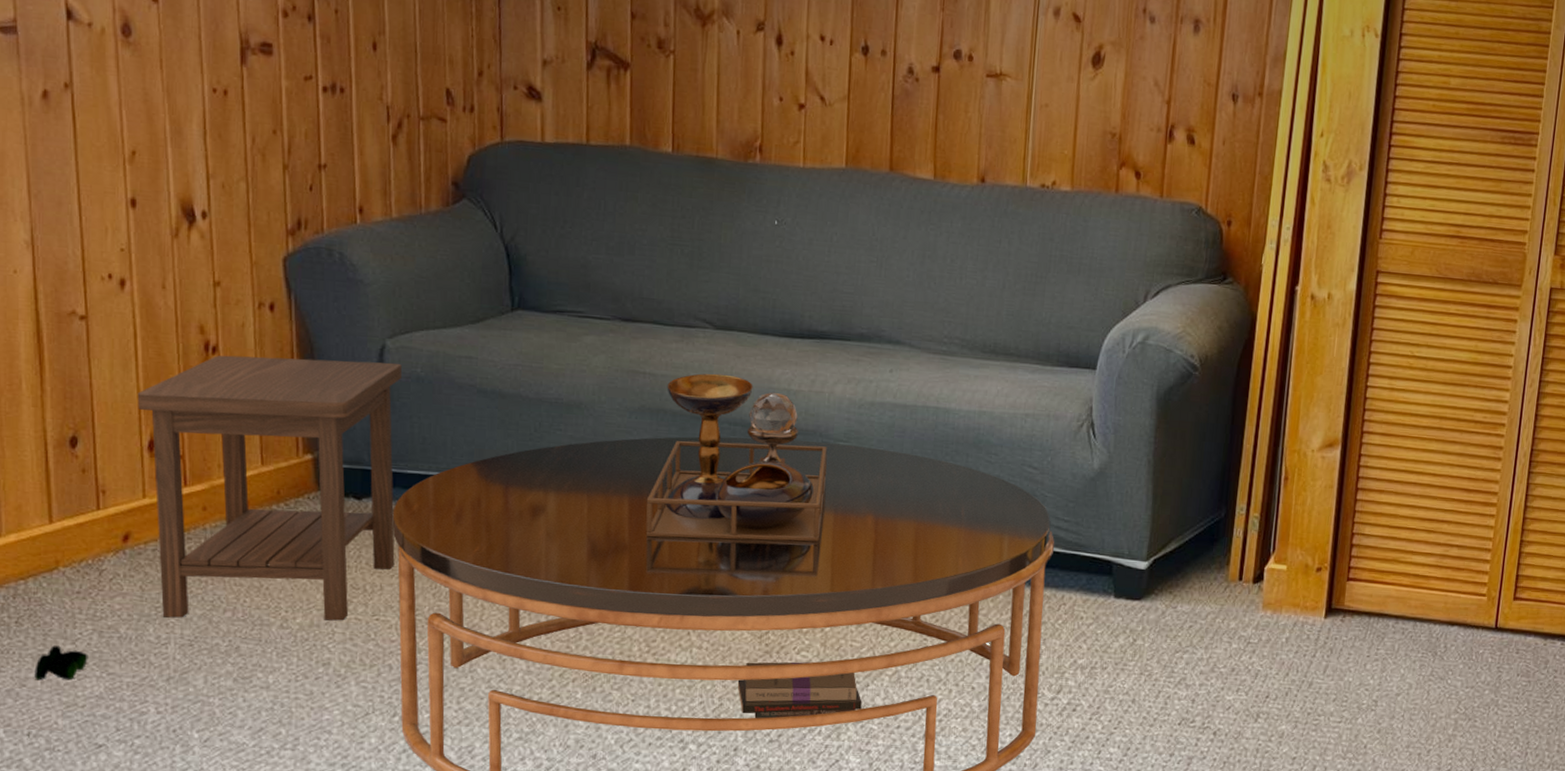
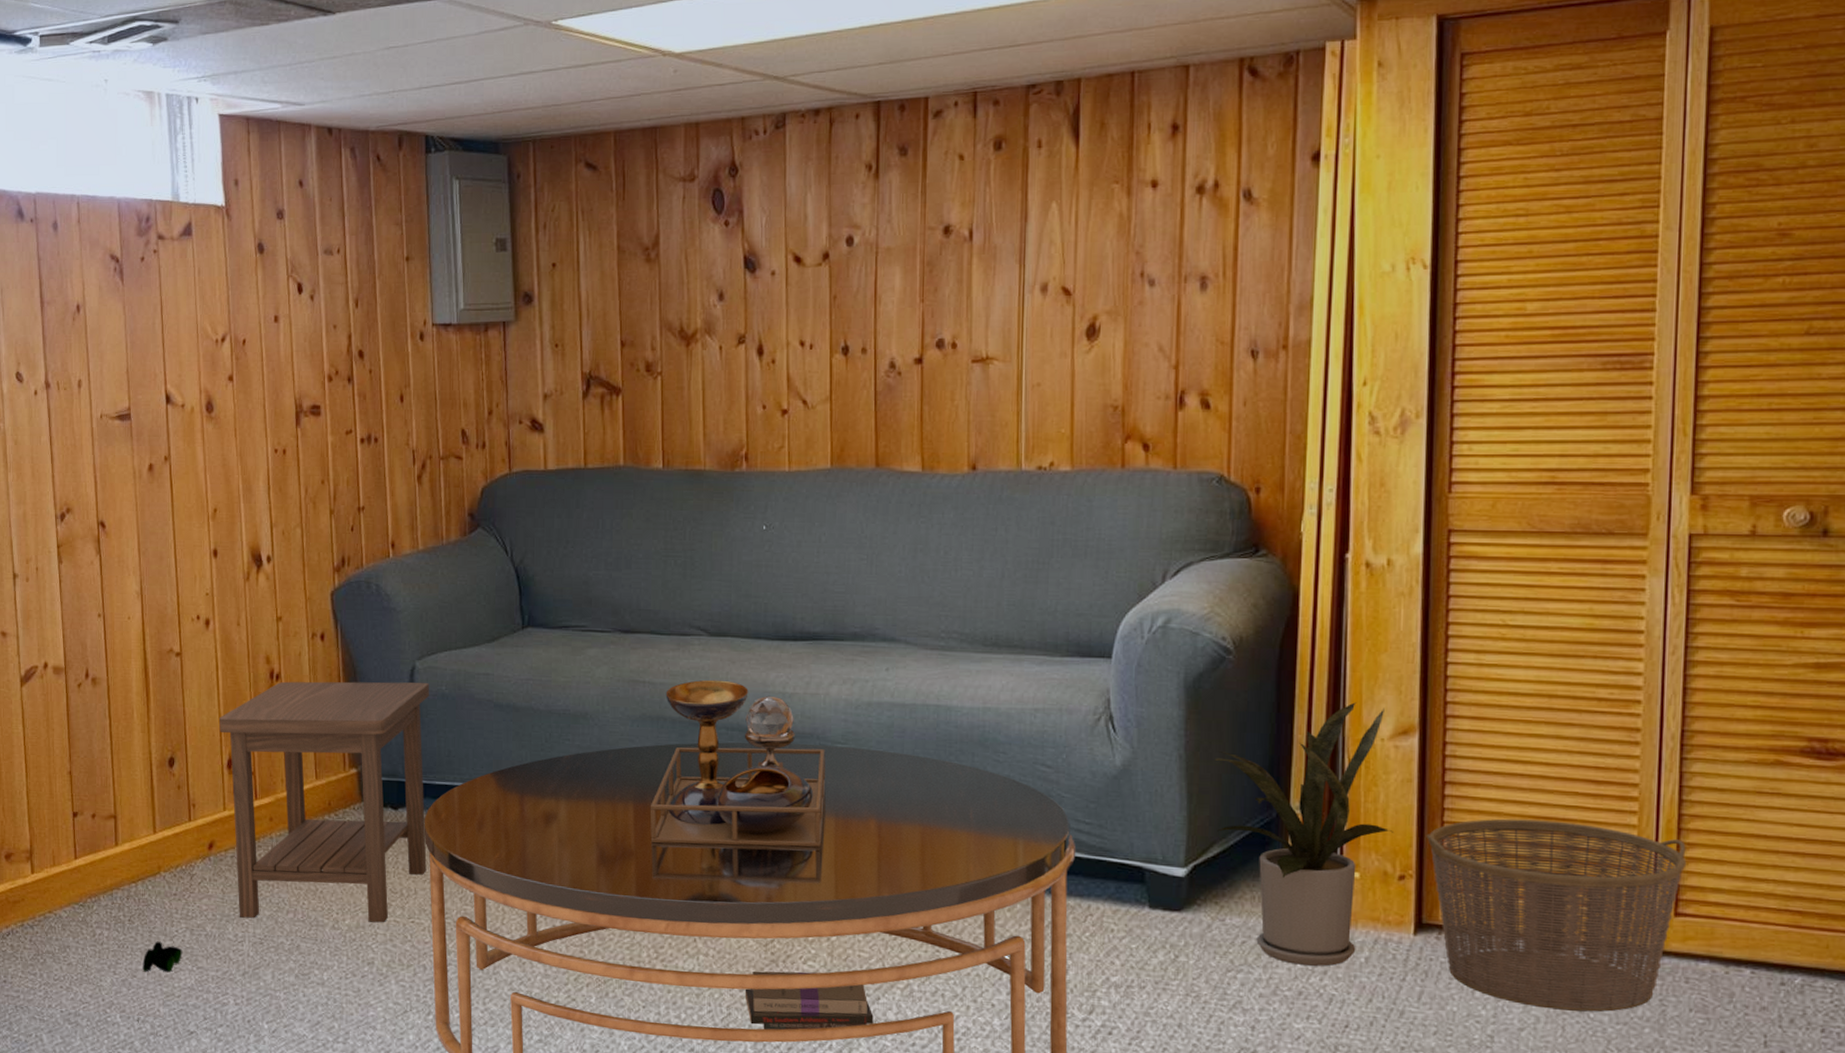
house plant: none [1175,417,1316,646] -> present [1214,702,1395,967]
basket: none [1340,520,1526,679] -> present [1426,818,1687,1012]

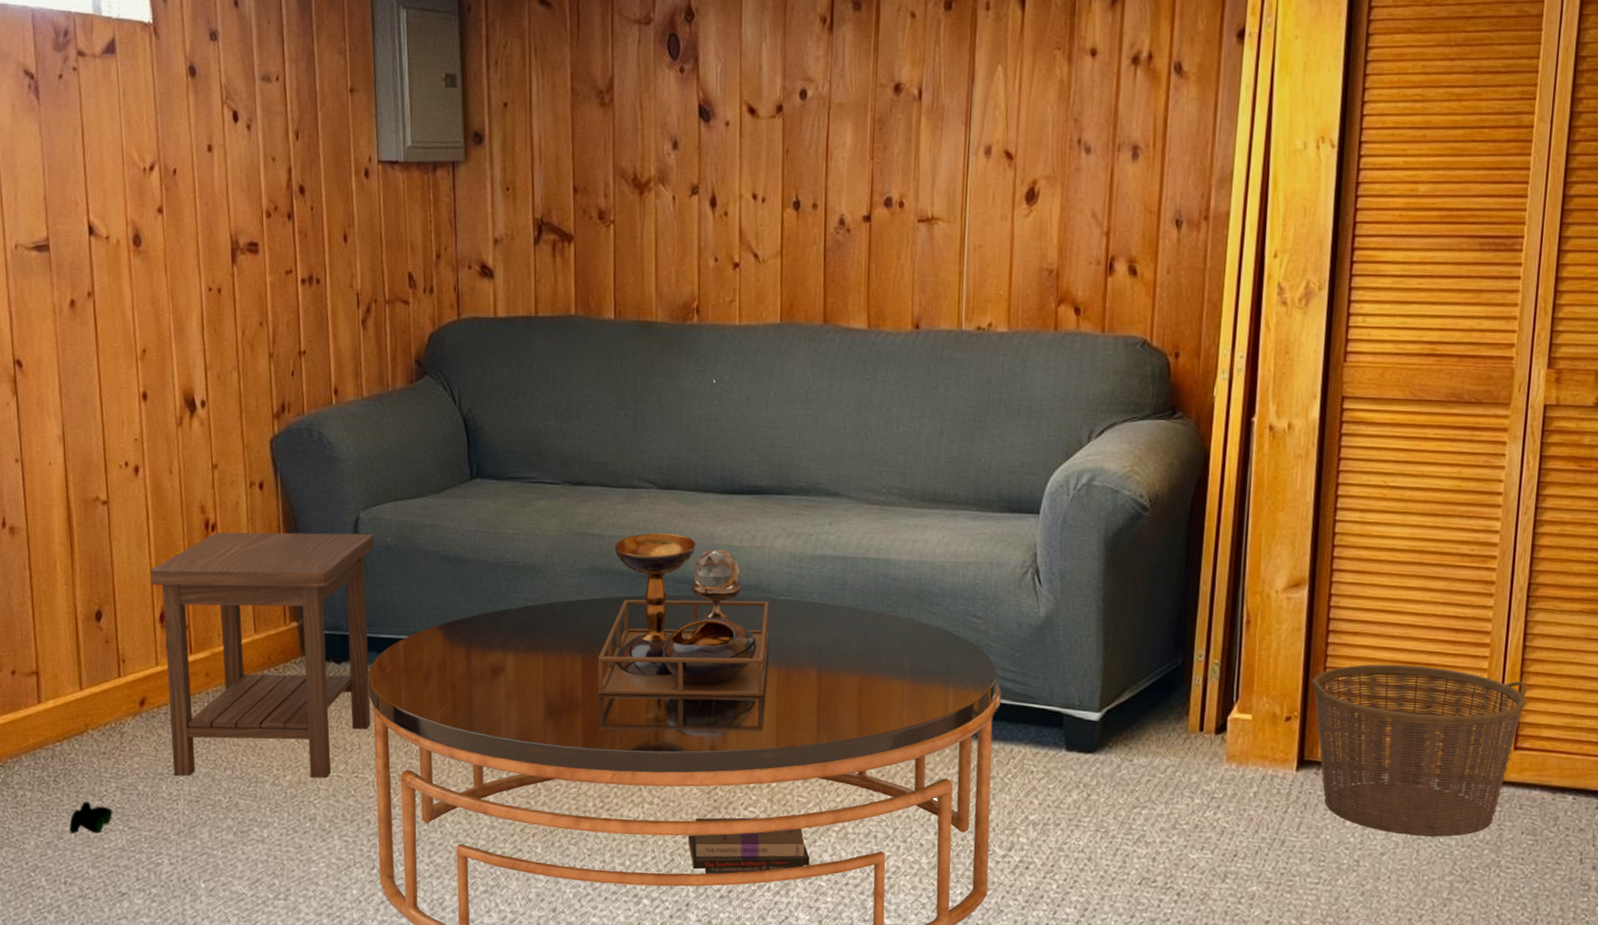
house plant: present [1214,702,1395,967] -> none [1128,557,1284,801]

